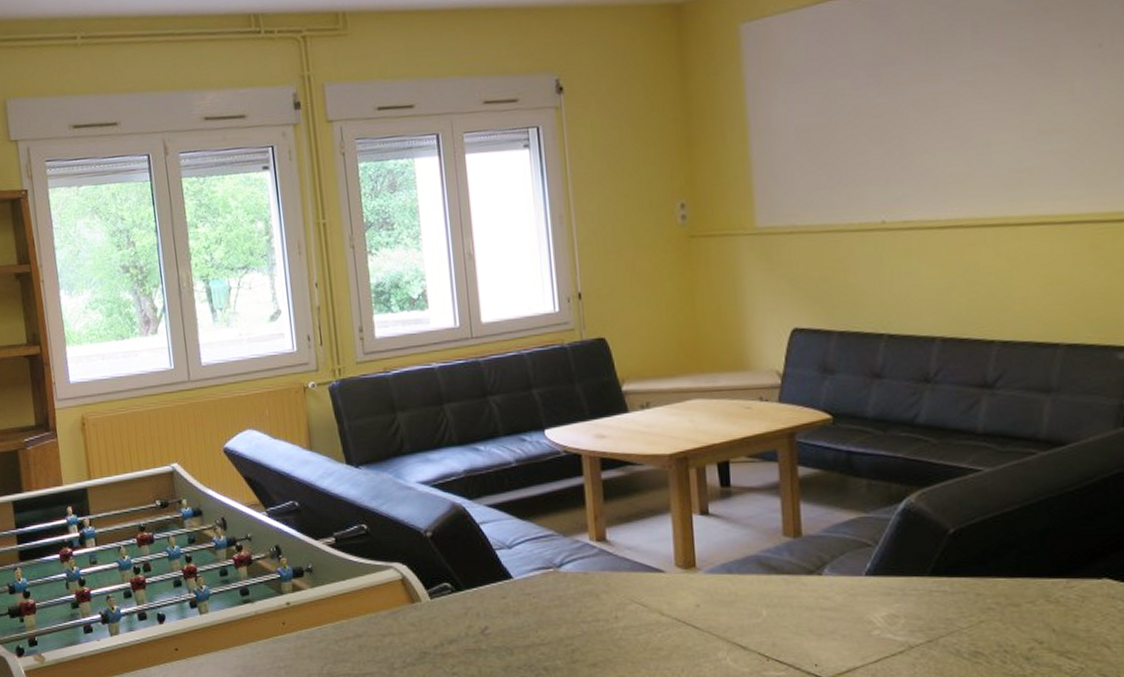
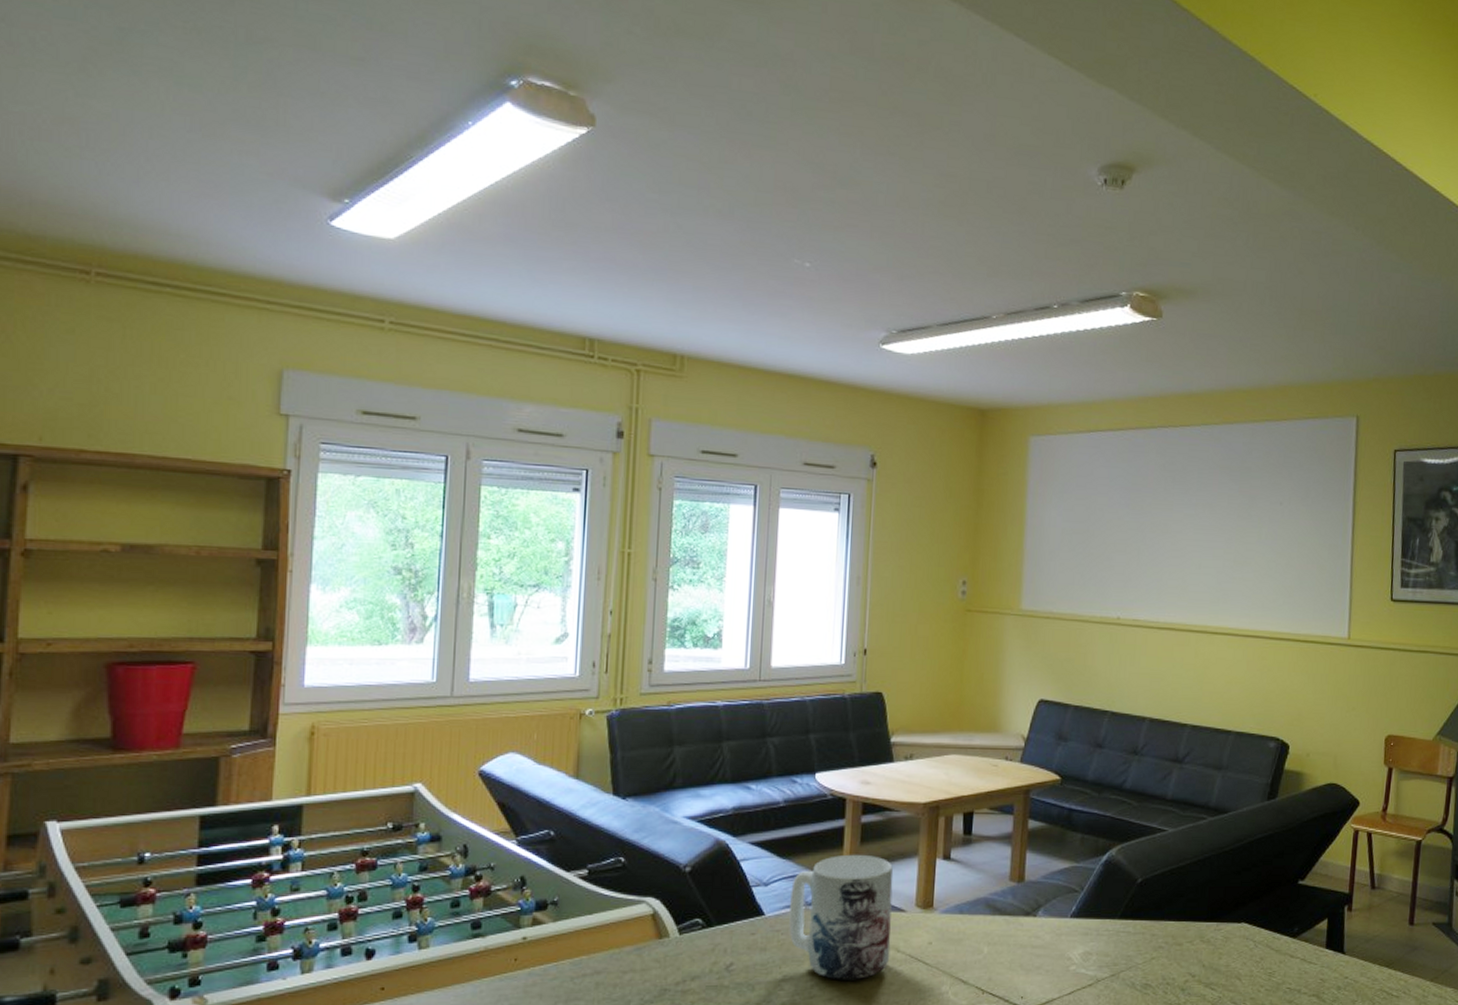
mug: none [536,512,654,645] -> present [789,854,894,980]

